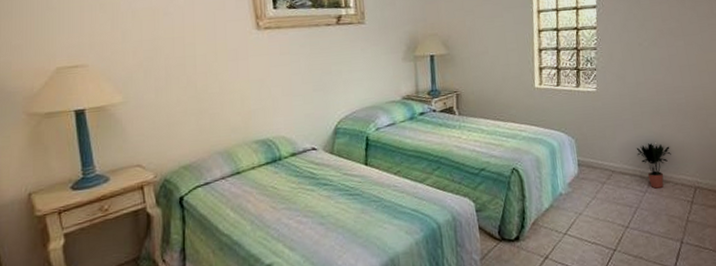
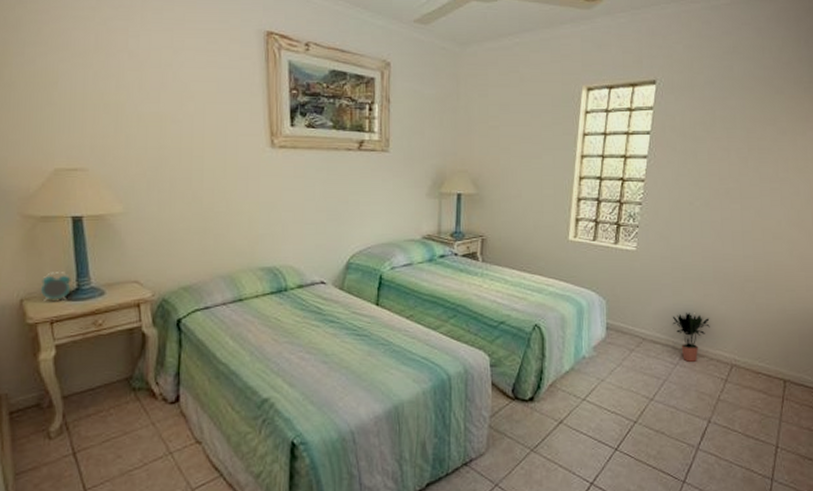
alarm clock: none [48,163,77,194] -> present [41,272,71,302]

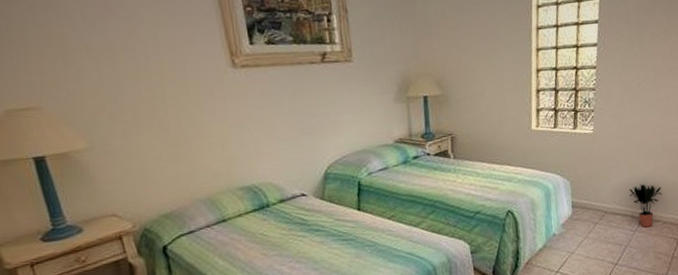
alarm clock: present [41,272,71,302] -> none [13,214,46,246]

